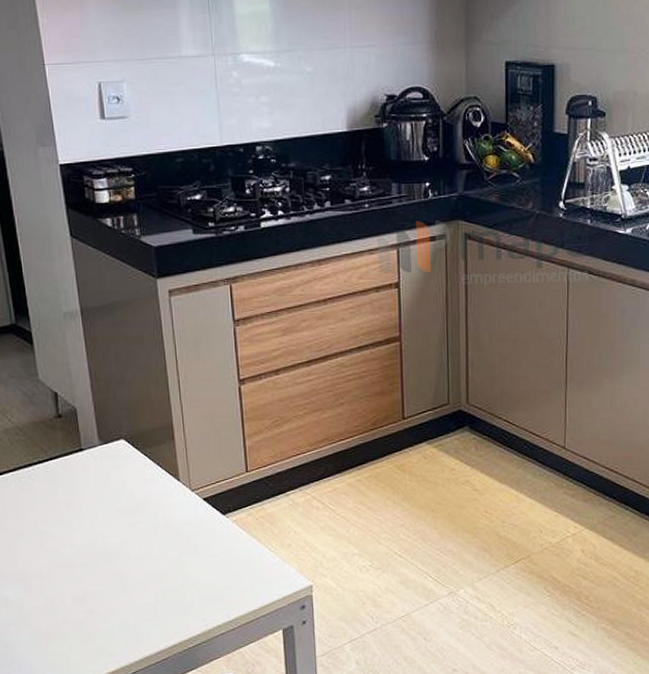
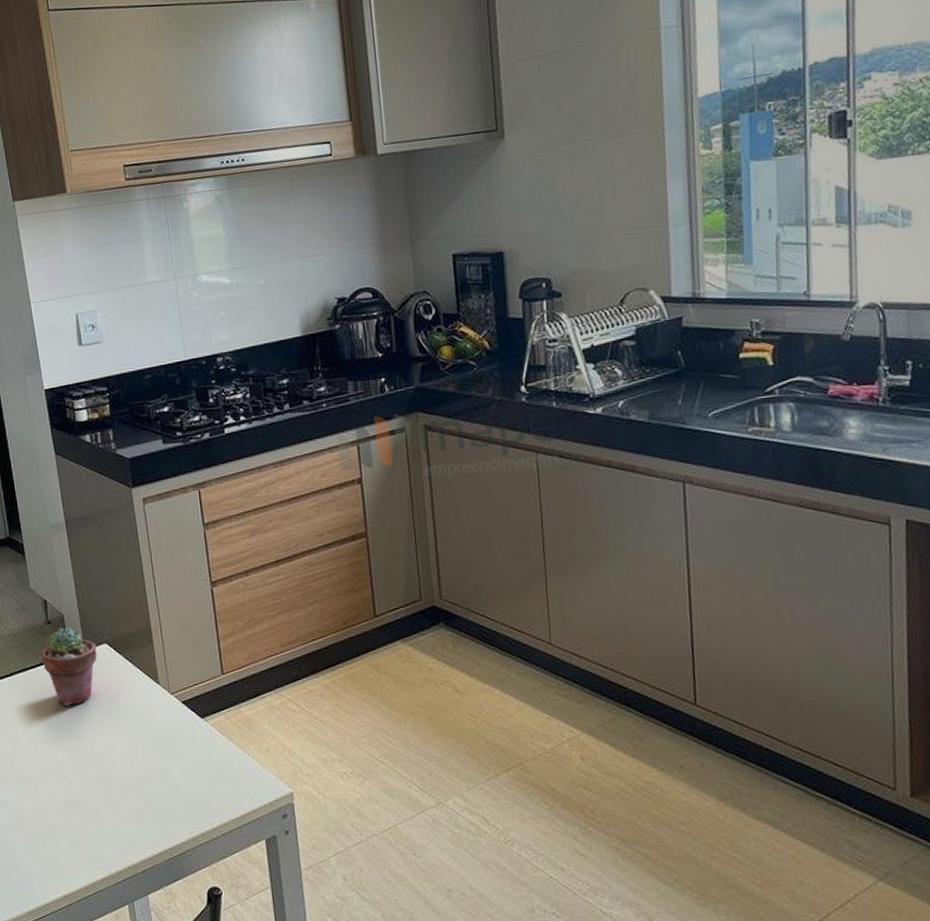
potted succulent: none [50,422,113,502] -> present [41,627,97,706]

